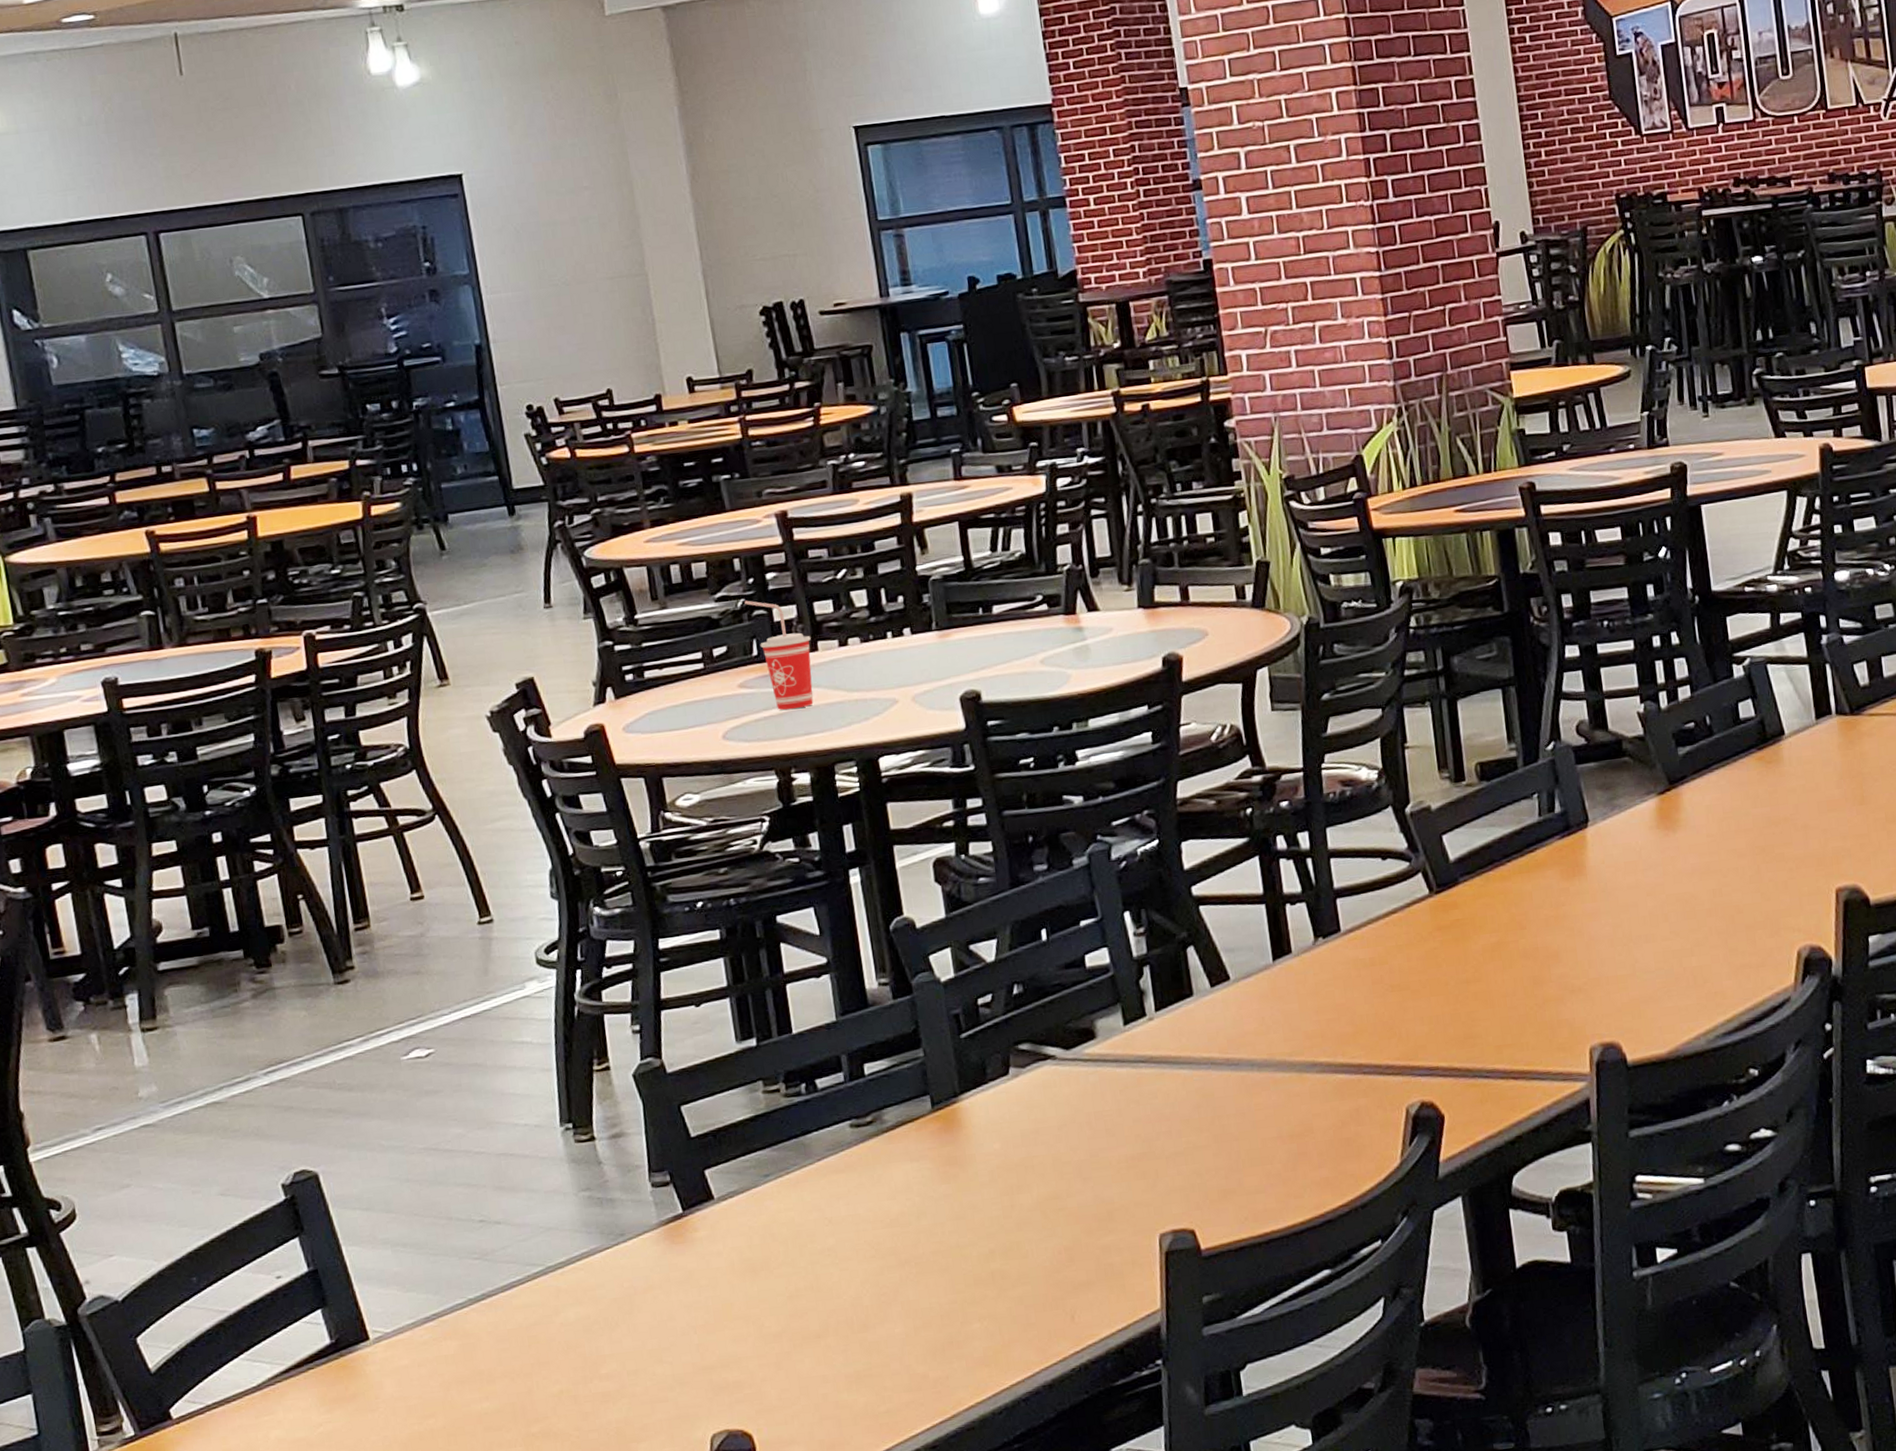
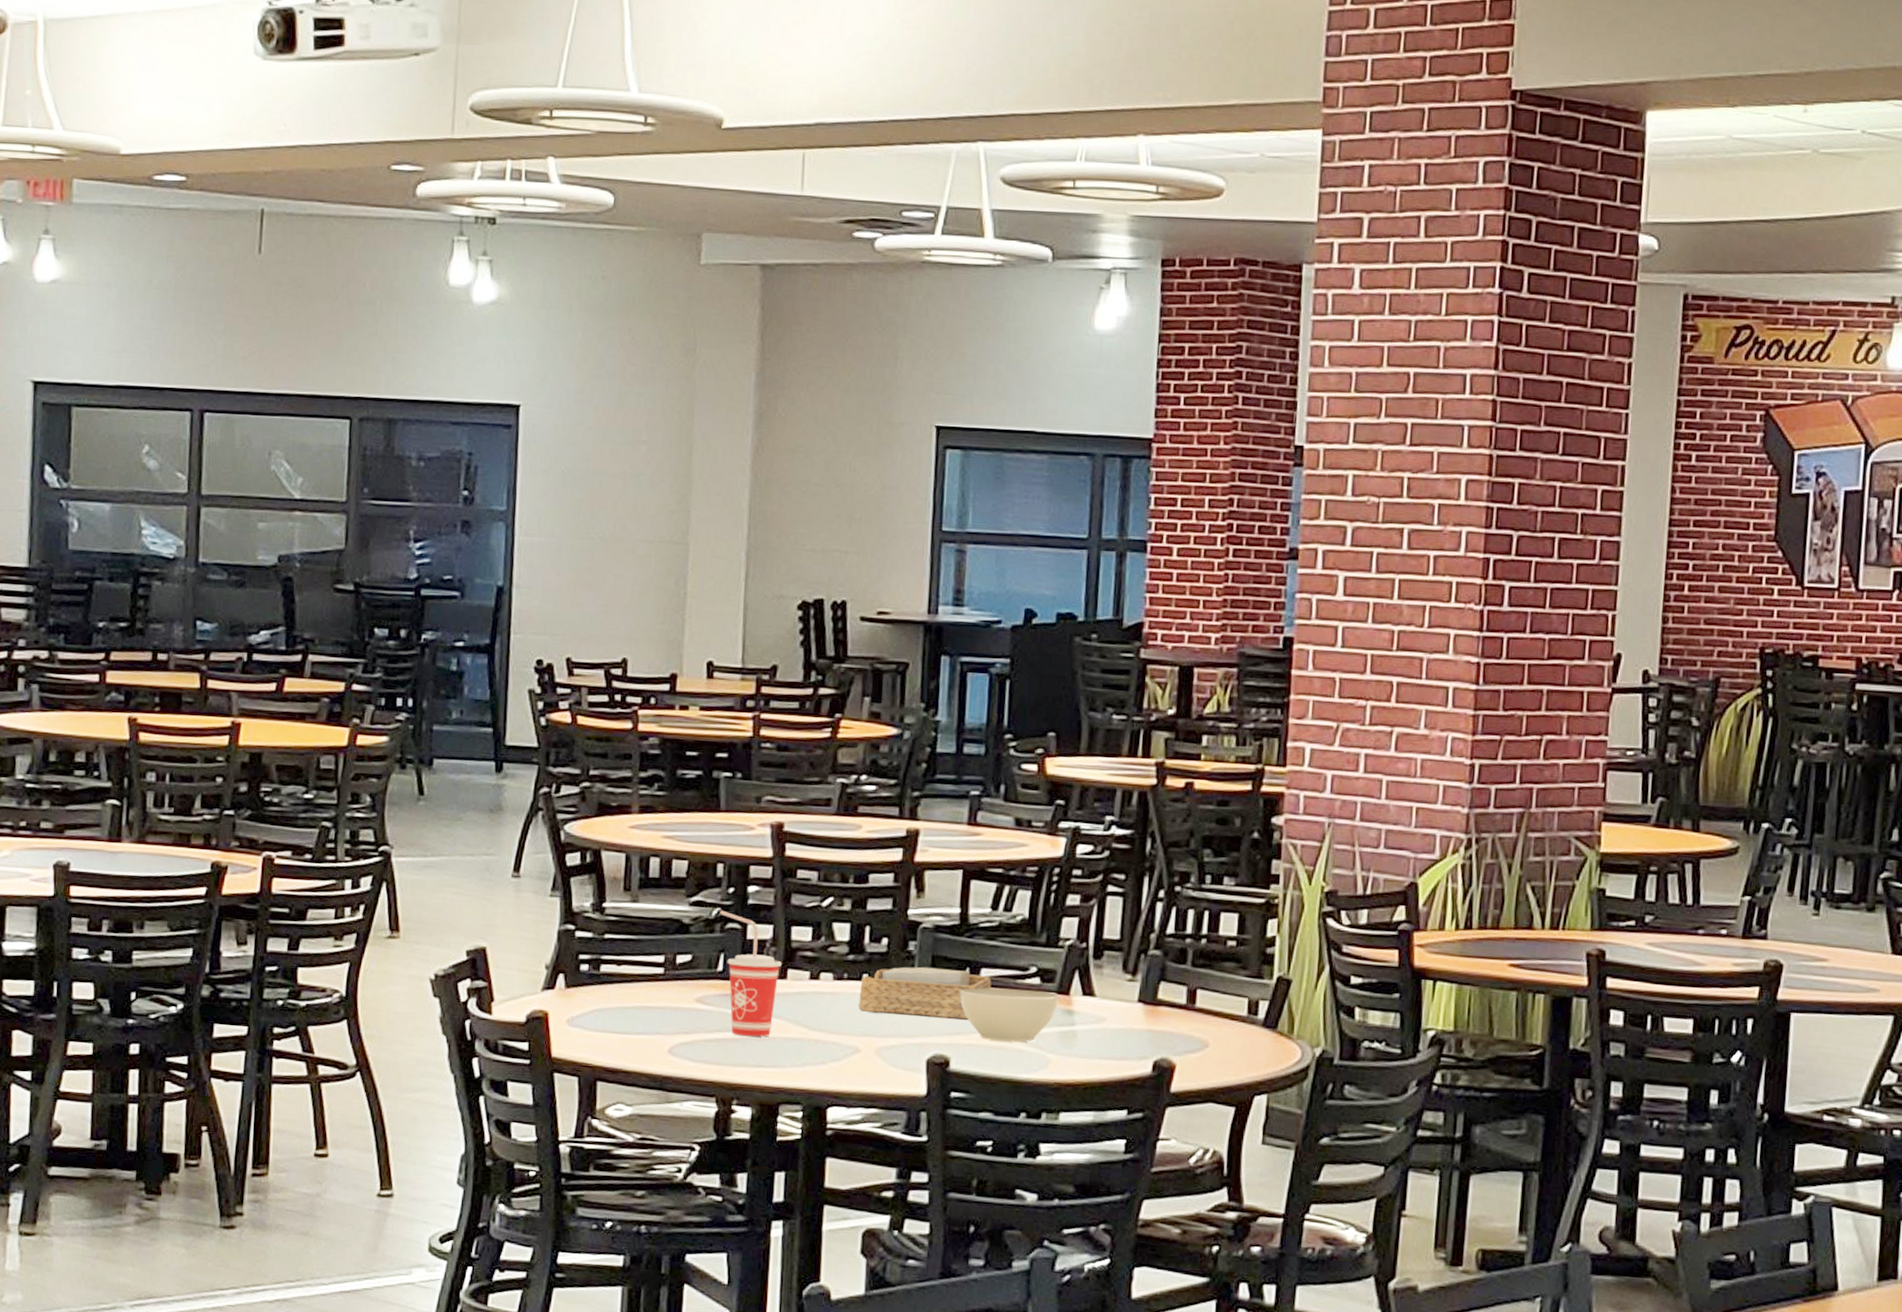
napkin holder: none [886,611,1005,666] -> present [859,966,992,1020]
soup bowl: none [977,615,1068,669] -> present [959,987,1060,1043]

